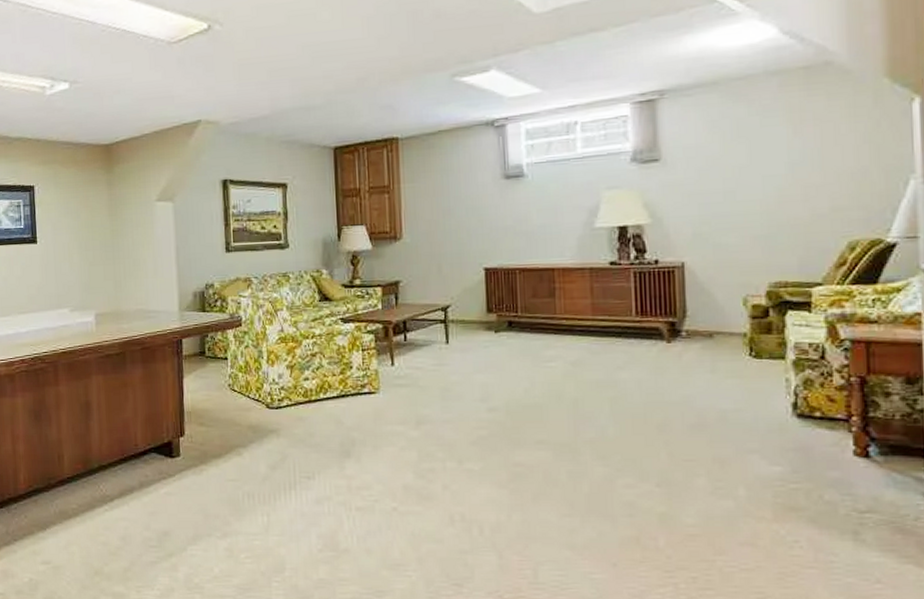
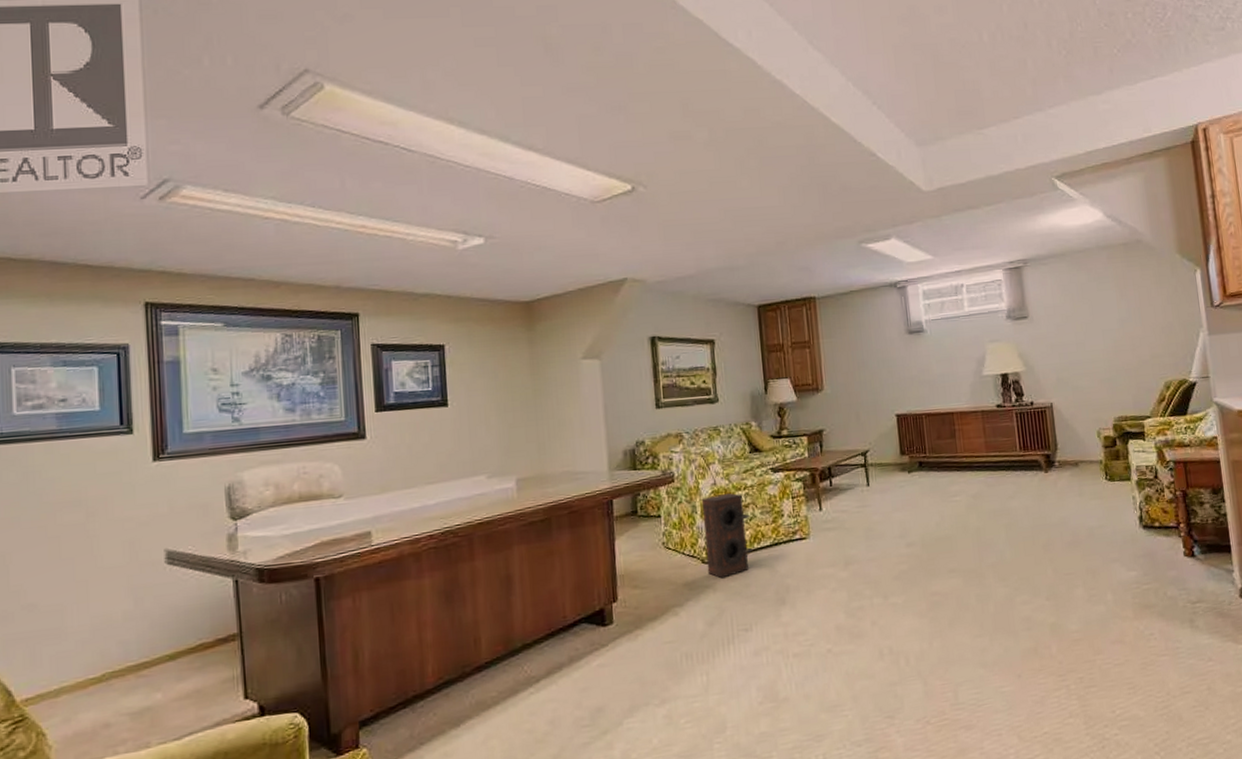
speaker: none [268,340,319,425] -> present [701,492,753,579]

